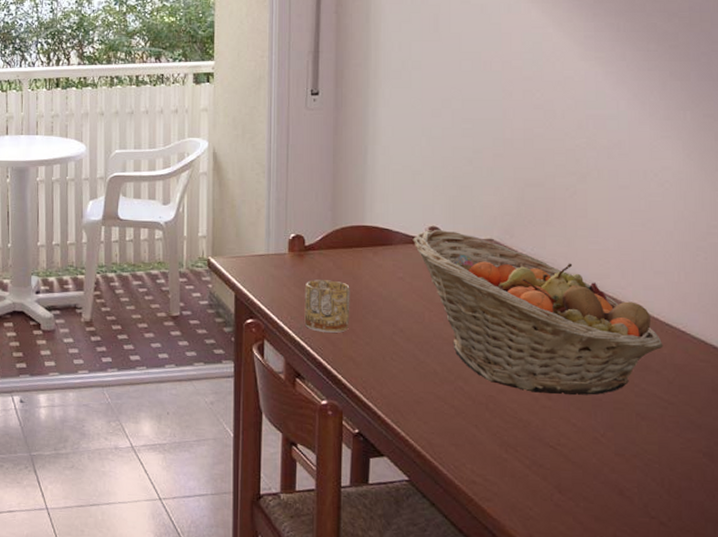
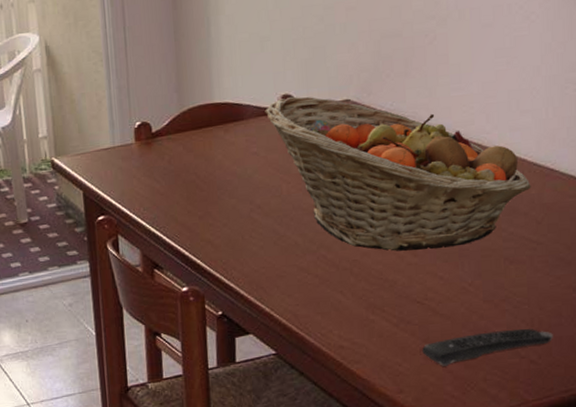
mug: present [304,279,350,333] -> none [155,164,205,220]
remote control: none [553,486,683,516] -> present [422,329,553,366]

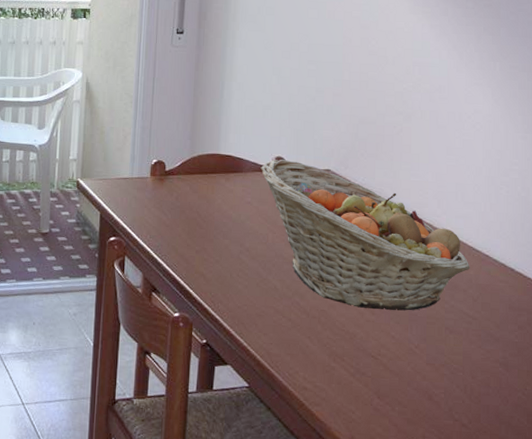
remote control: present [422,329,553,366] -> none [373,392,482,419]

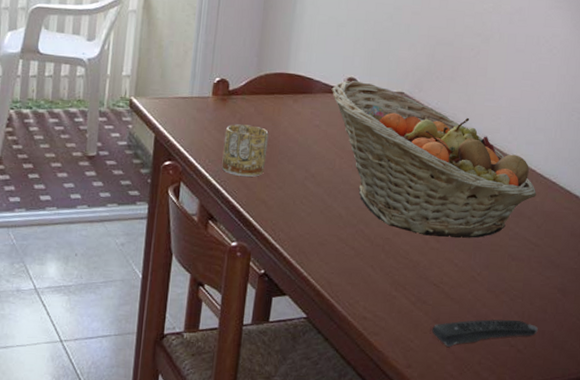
mug: none [162,202,204,251] -> present [221,124,269,177]
remote control: none [373,392,482,419] -> present [432,319,538,347]

